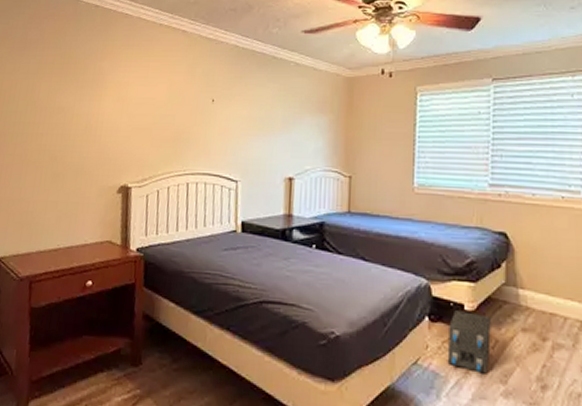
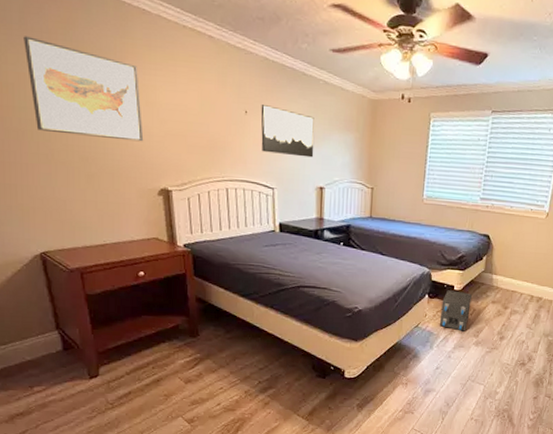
wall art: none [17,48,114,138] -> present [23,36,144,142]
wall art: none [226,92,284,145] -> present [261,105,314,158]

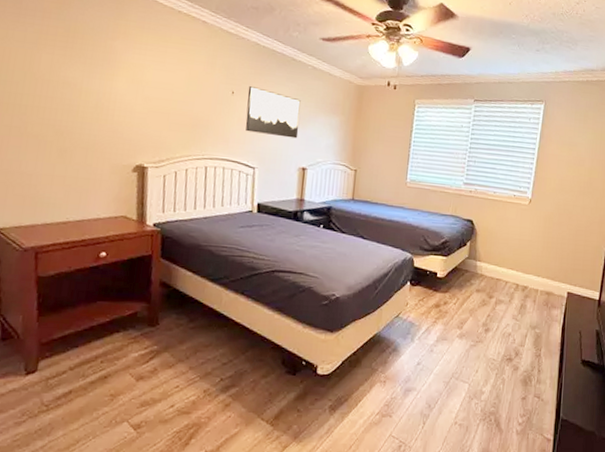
wall art: present [23,36,144,142] -> none [13,13,128,118]
speaker: present [439,290,472,332] -> none [421,277,455,323]

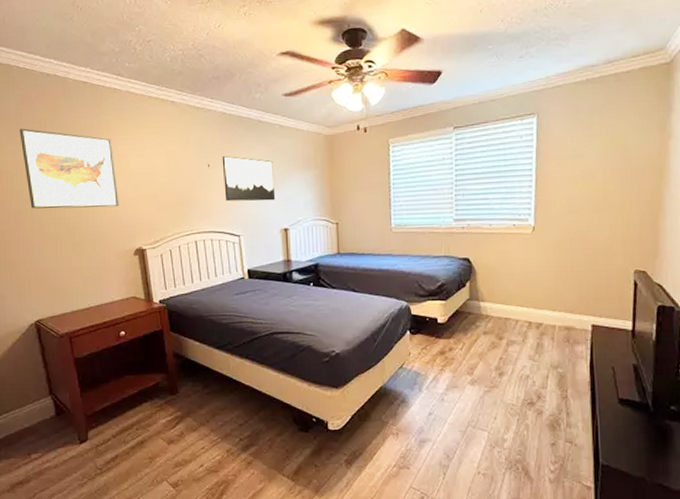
wall art: none [13,13,128,118] -> present [19,128,120,209]

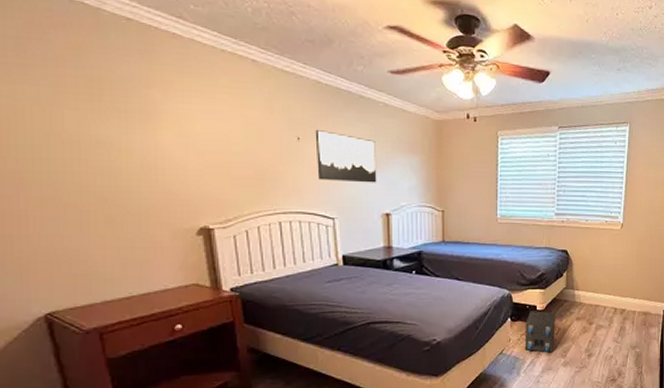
wall art: present [19,128,120,209] -> none [22,64,178,177]
speaker: none [425,323,460,369] -> present [524,311,555,353]

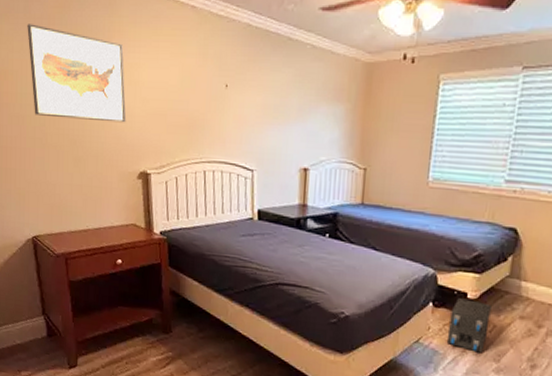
wall art: none [22,64,178,177] -> present [27,24,126,123]
wall art: present [315,130,377,183] -> none [241,77,300,134]

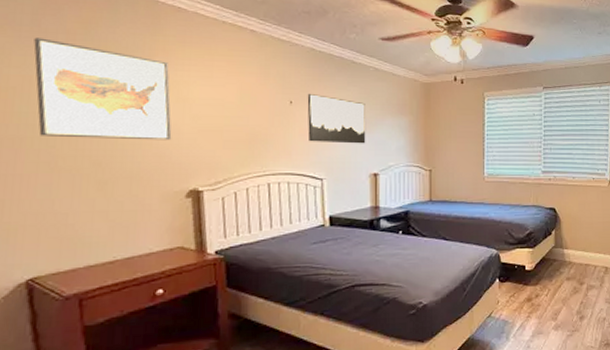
wall art: none [241,77,300,134] -> present [307,94,366,144]
speaker: present [446,298,491,353] -> none [513,271,545,316]

